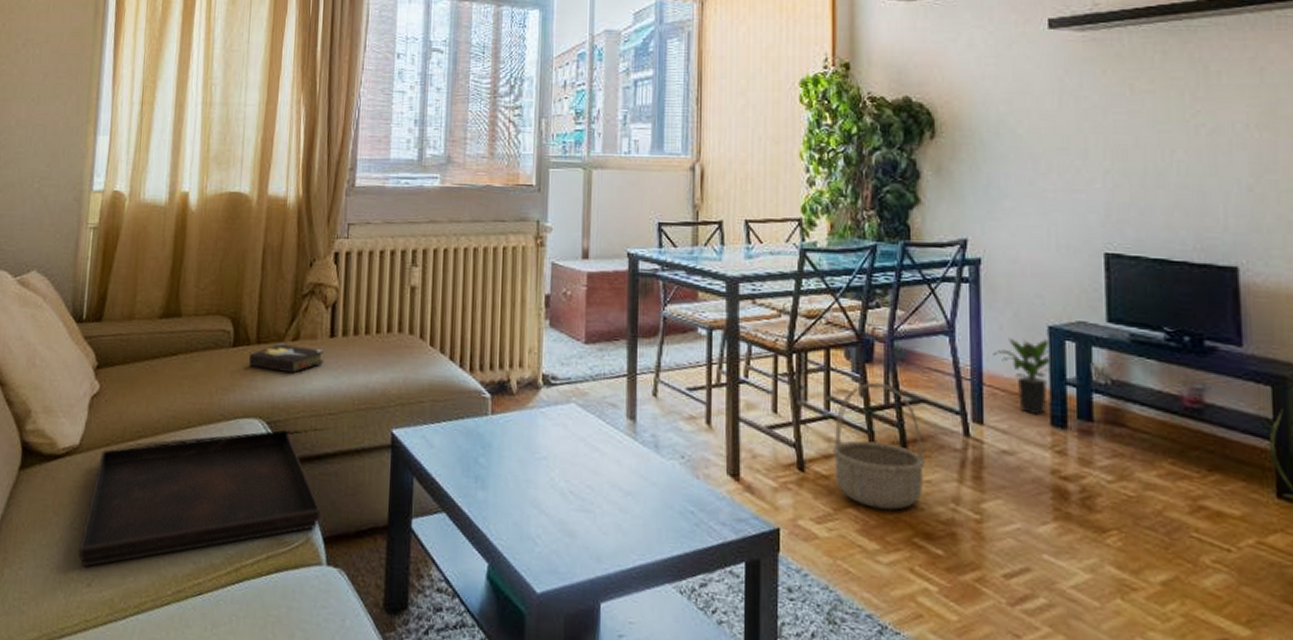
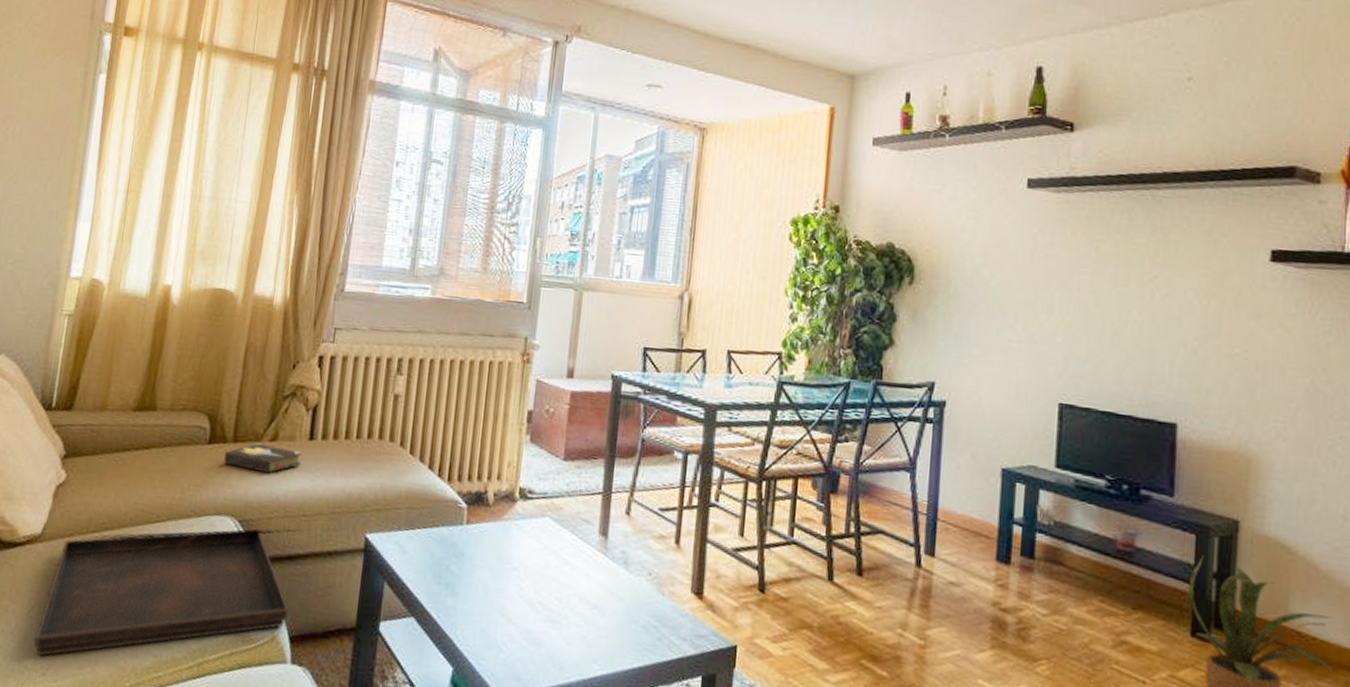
basket: present [832,382,926,510] -> none [792,512,879,633]
potted plant: present [993,337,1054,416] -> none [949,477,1004,551]

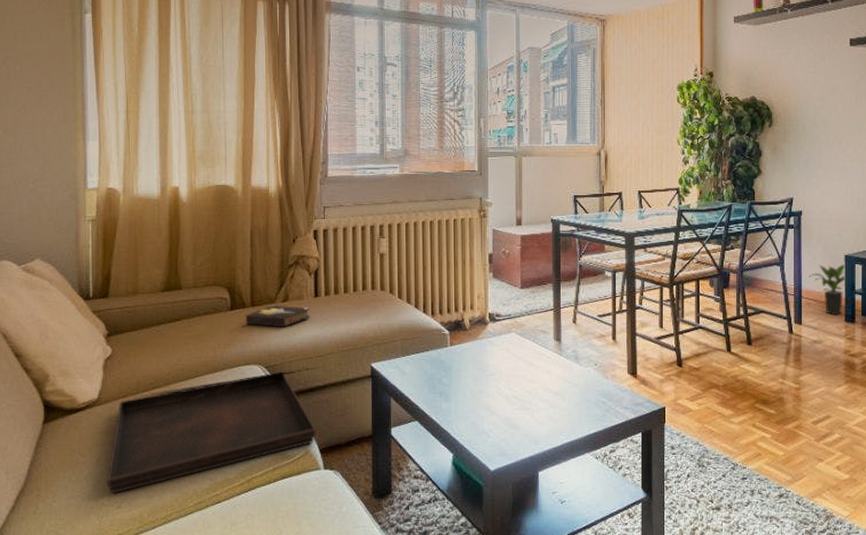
potted plant: none [949,477,1004,551] -> present [809,264,848,316]

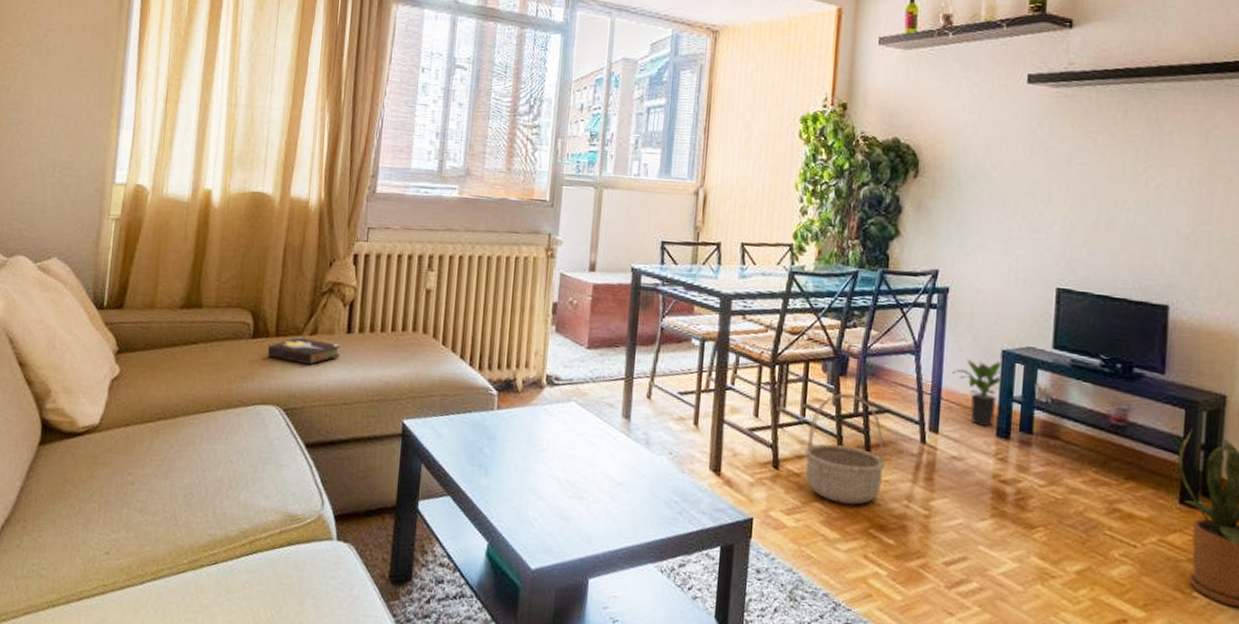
serving tray: present [106,371,316,494] -> none [97,416,333,537]
basket: none [701,301,764,387] -> present [804,393,886,505]

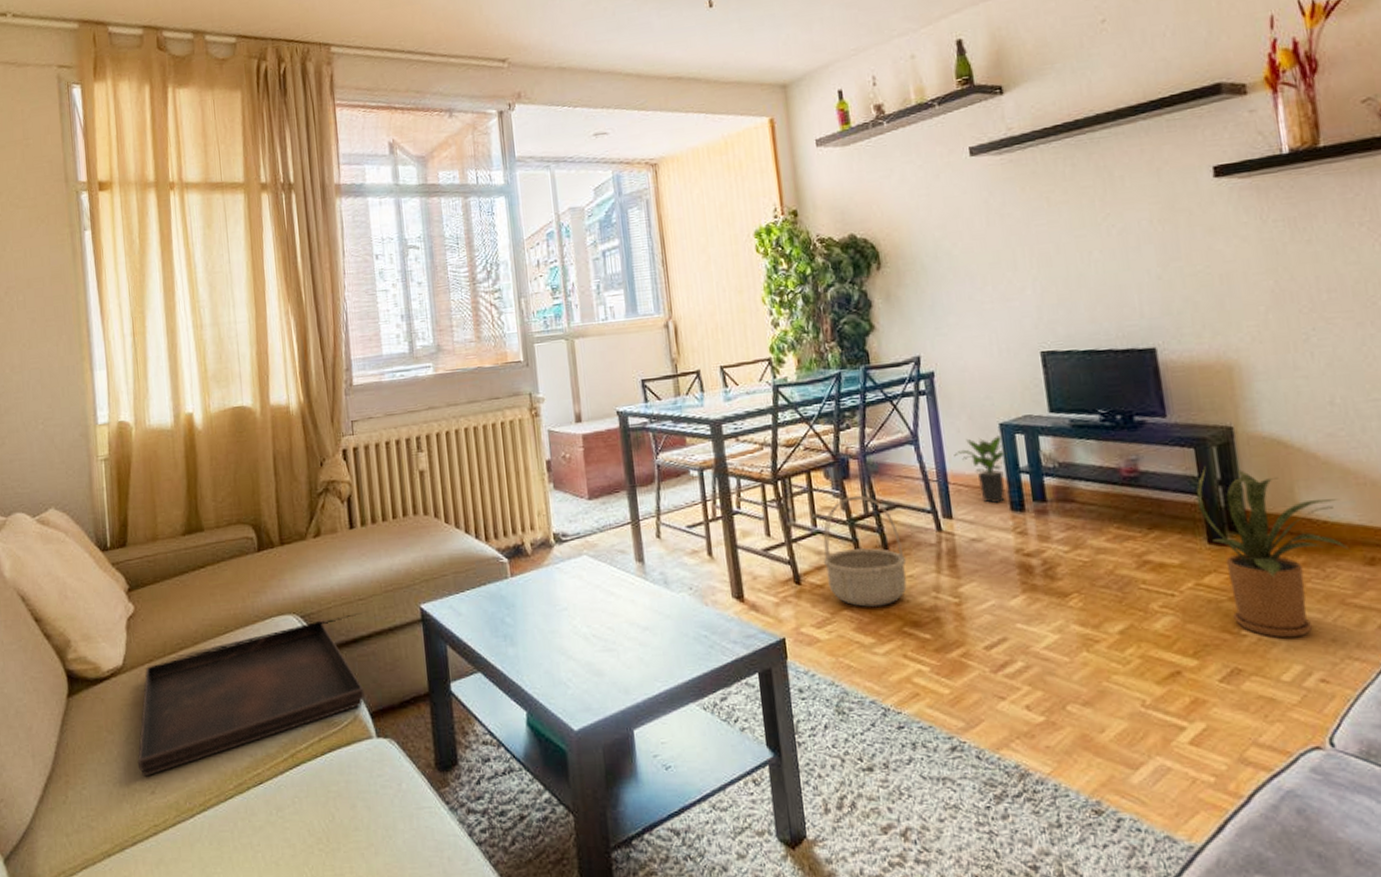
serving tray: none [97,416,333,537] -> present [137,620,364,777]
hardback book: present [268,337,341,366] -> none [275,541,348,568]

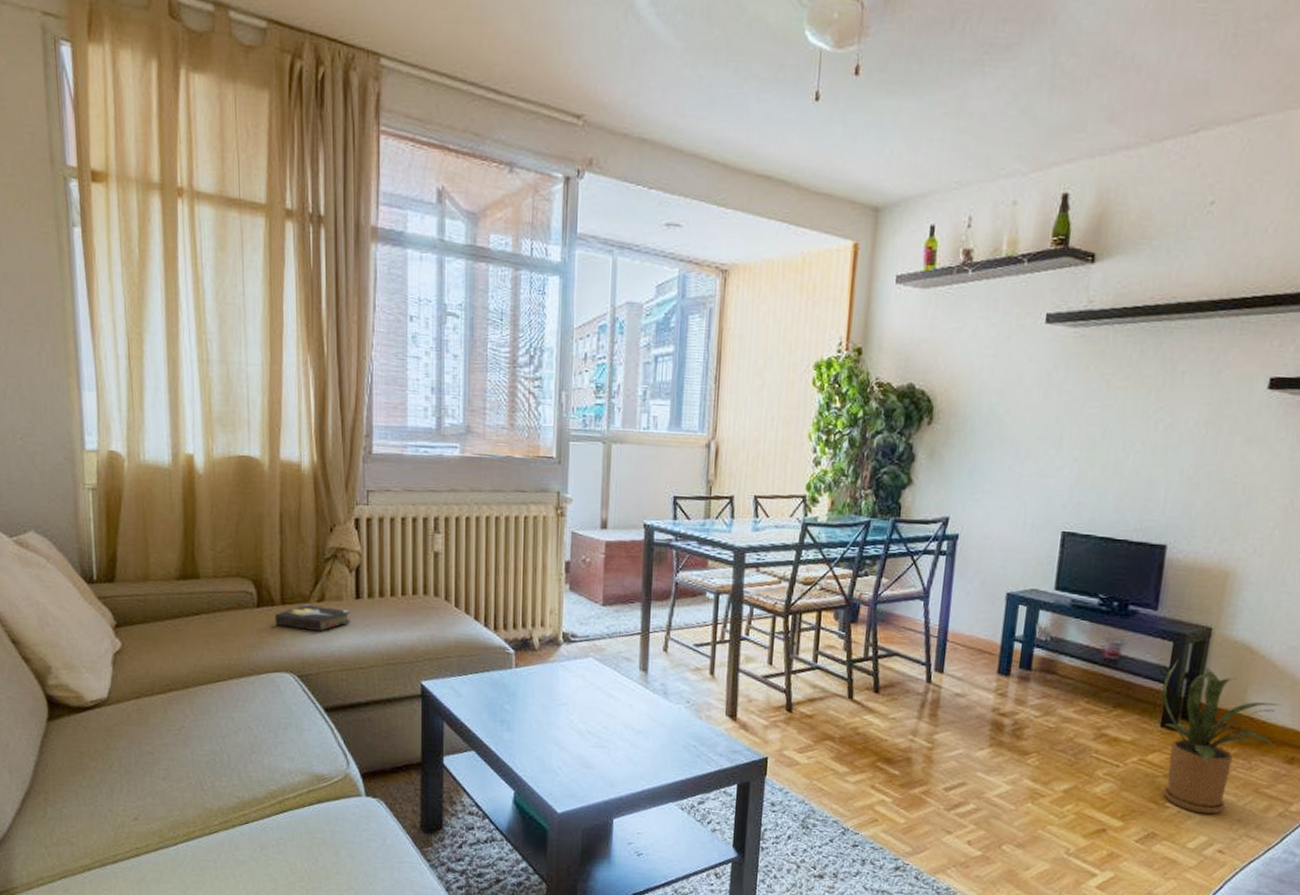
serving tray: present [137,620,364,777] -> none [120,682,357,804]
hardback book: none [275,541,348,568] -> present [275,604,352,632]
basket: present [823,495,907,607] -> none [816,639,893,741]
potted plant: present [954,435,1009,504] -> none [958,602,1007,666]

